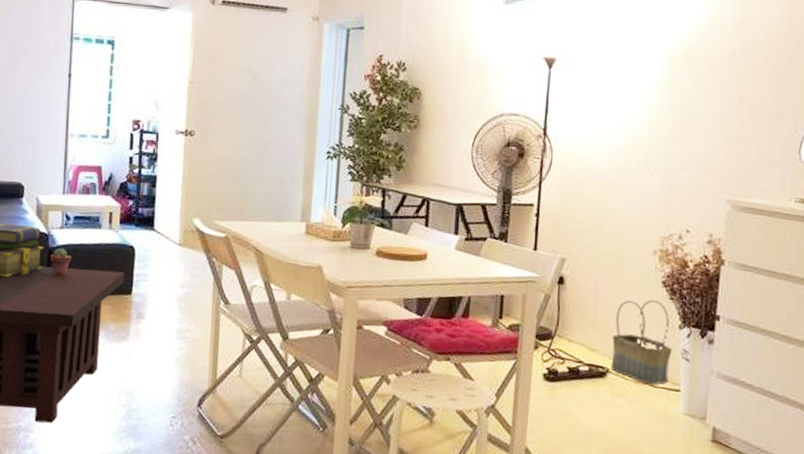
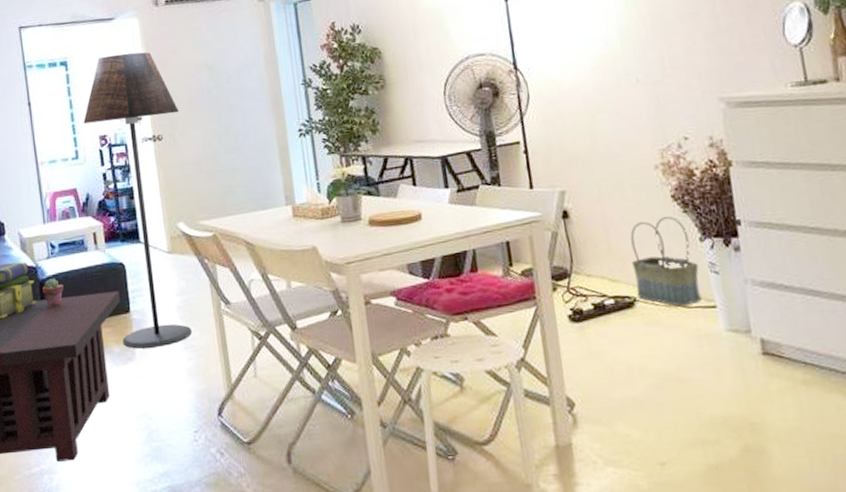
floor lamp: none [119,43,215,333] -> present [83,52,192,349]

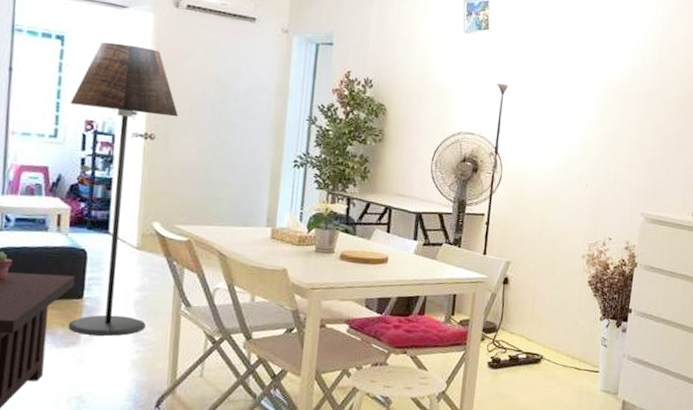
basket: present [630,215,701,307] -> none [544,296,594,368]

